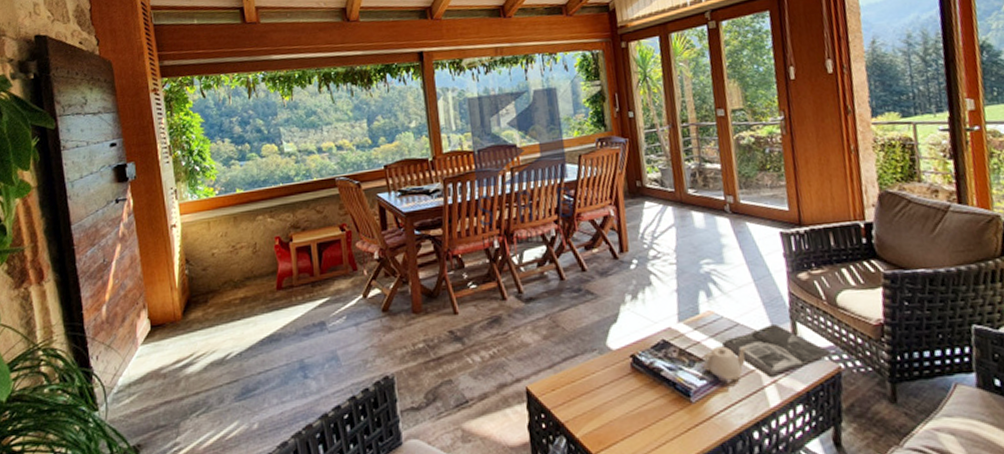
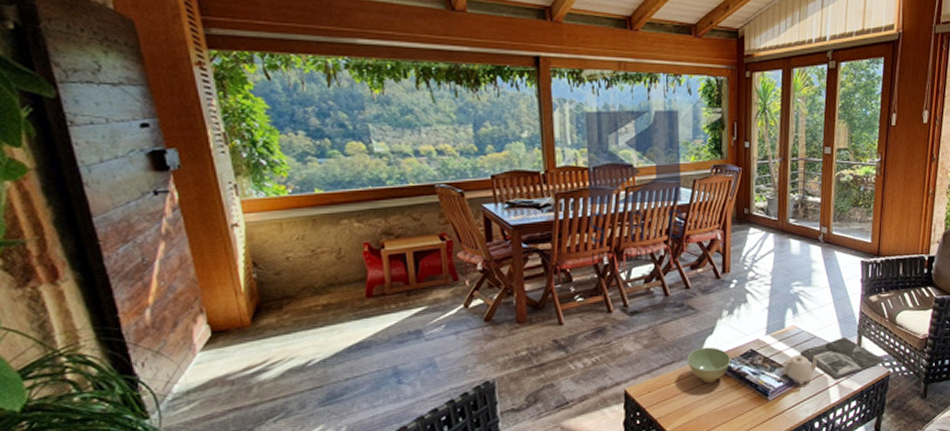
bowl: none [590,337,642,381] -> present [686,347,731,384]

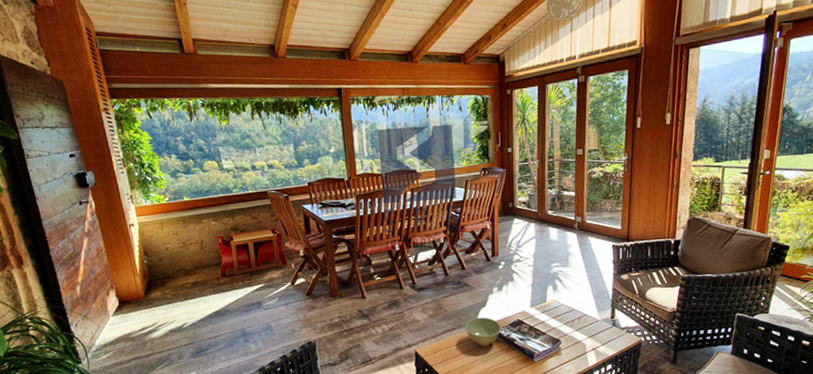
teapot: present [782,355,820,384] -> none [545,325,579,349]
magazine: present [800,336,884,379] -> none [561,309,636,346]

